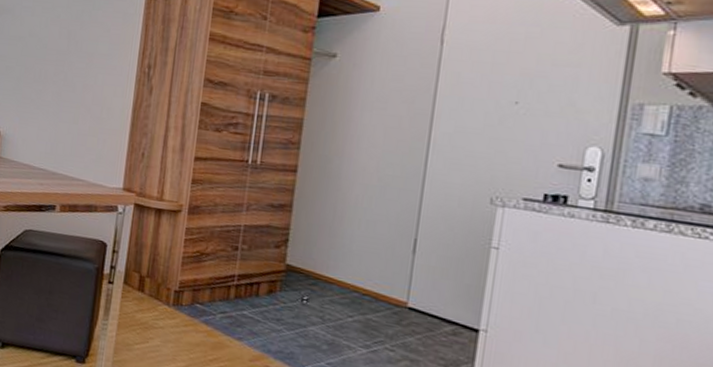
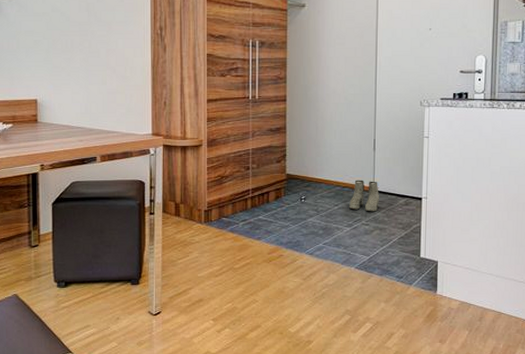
boots: none [368,288,415,336] -> present [349,180,379,212]

